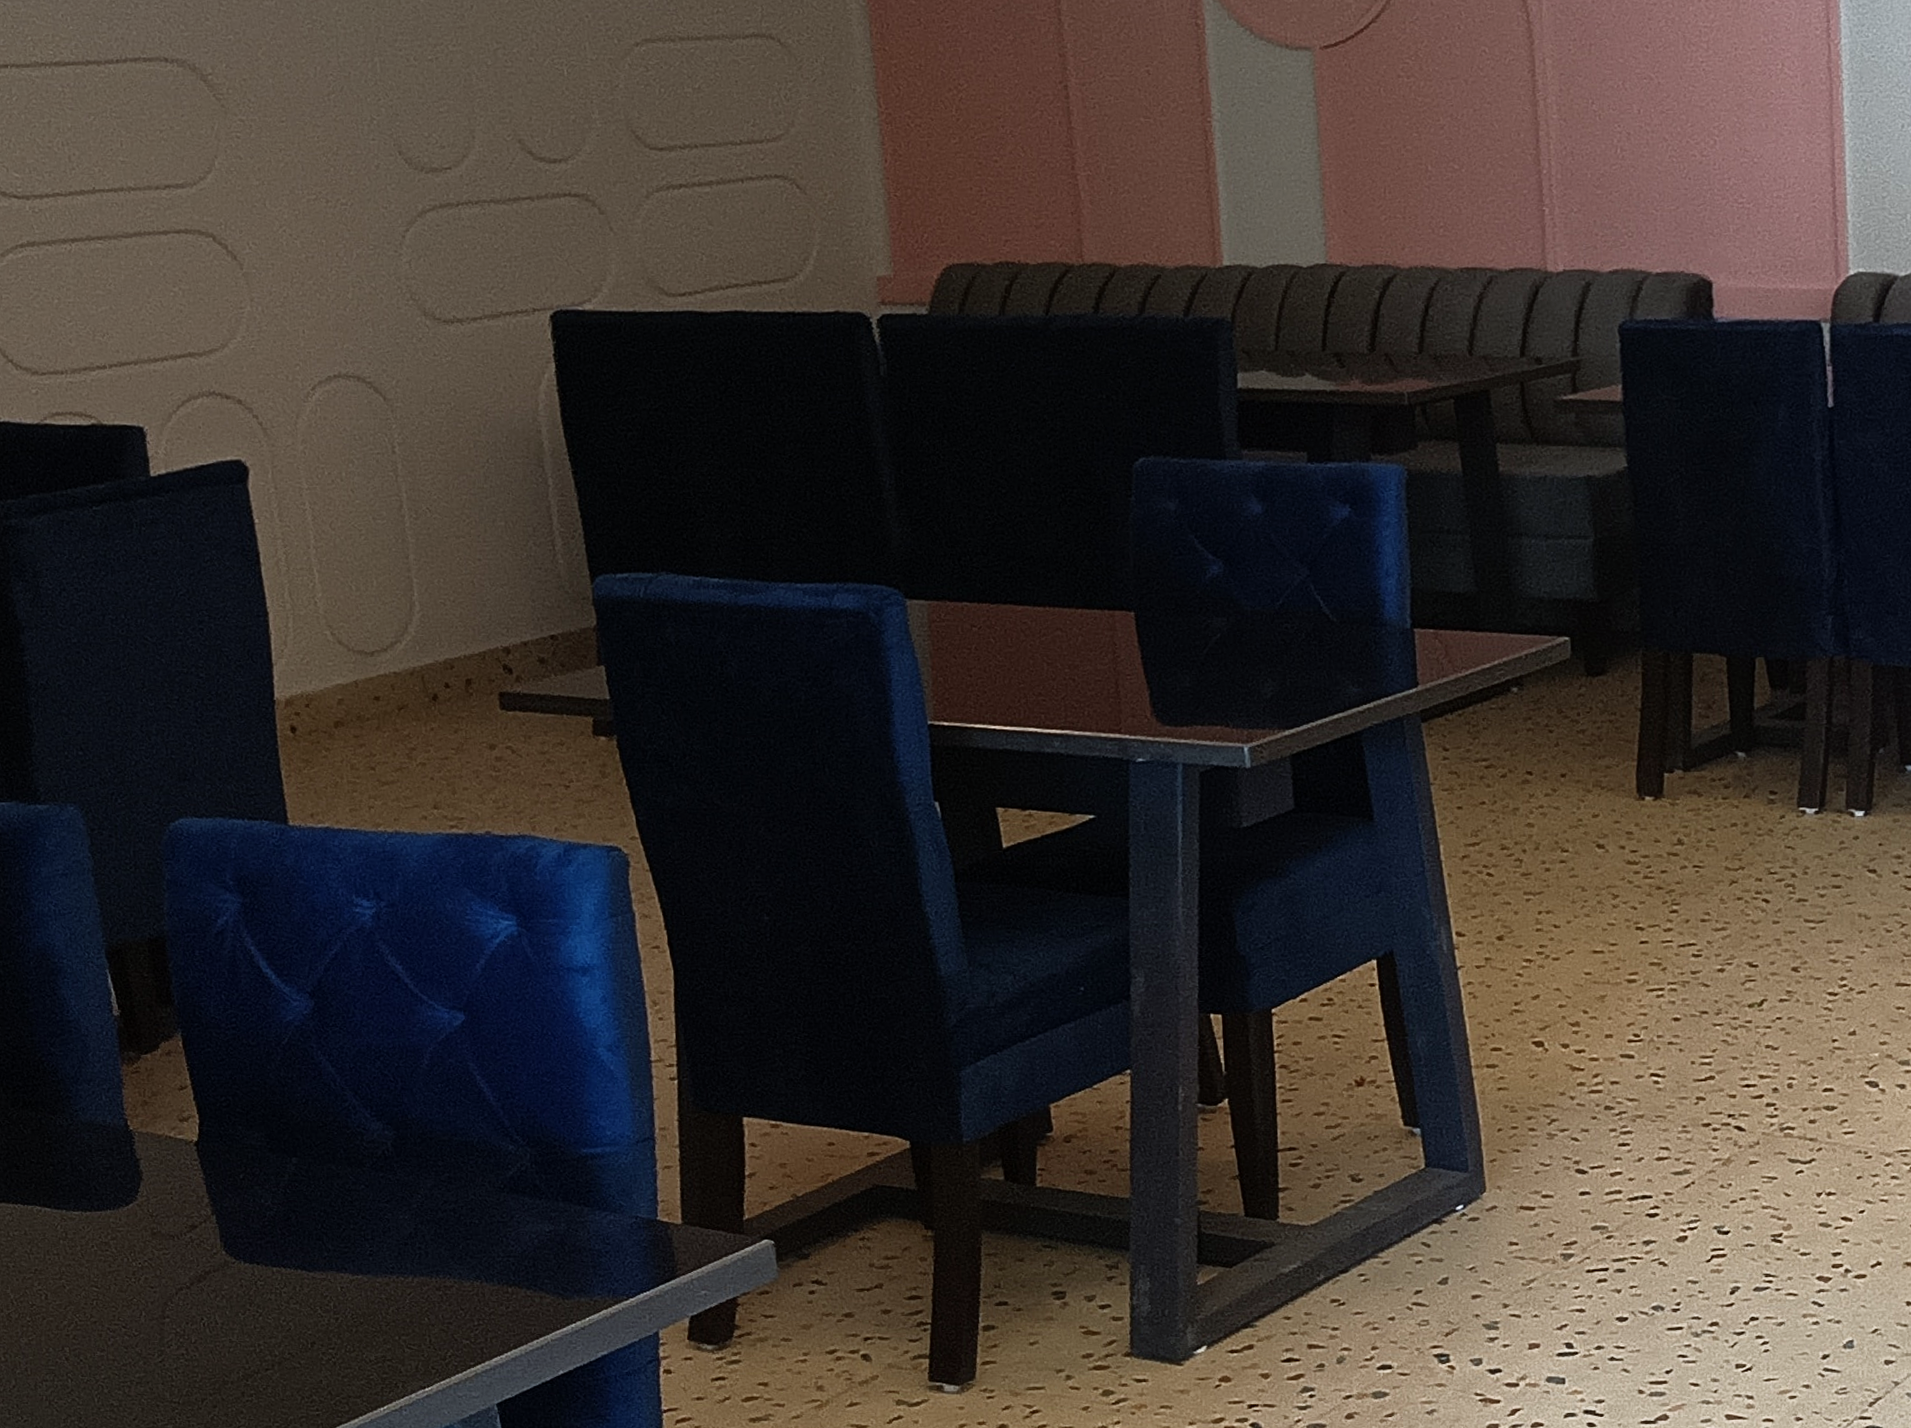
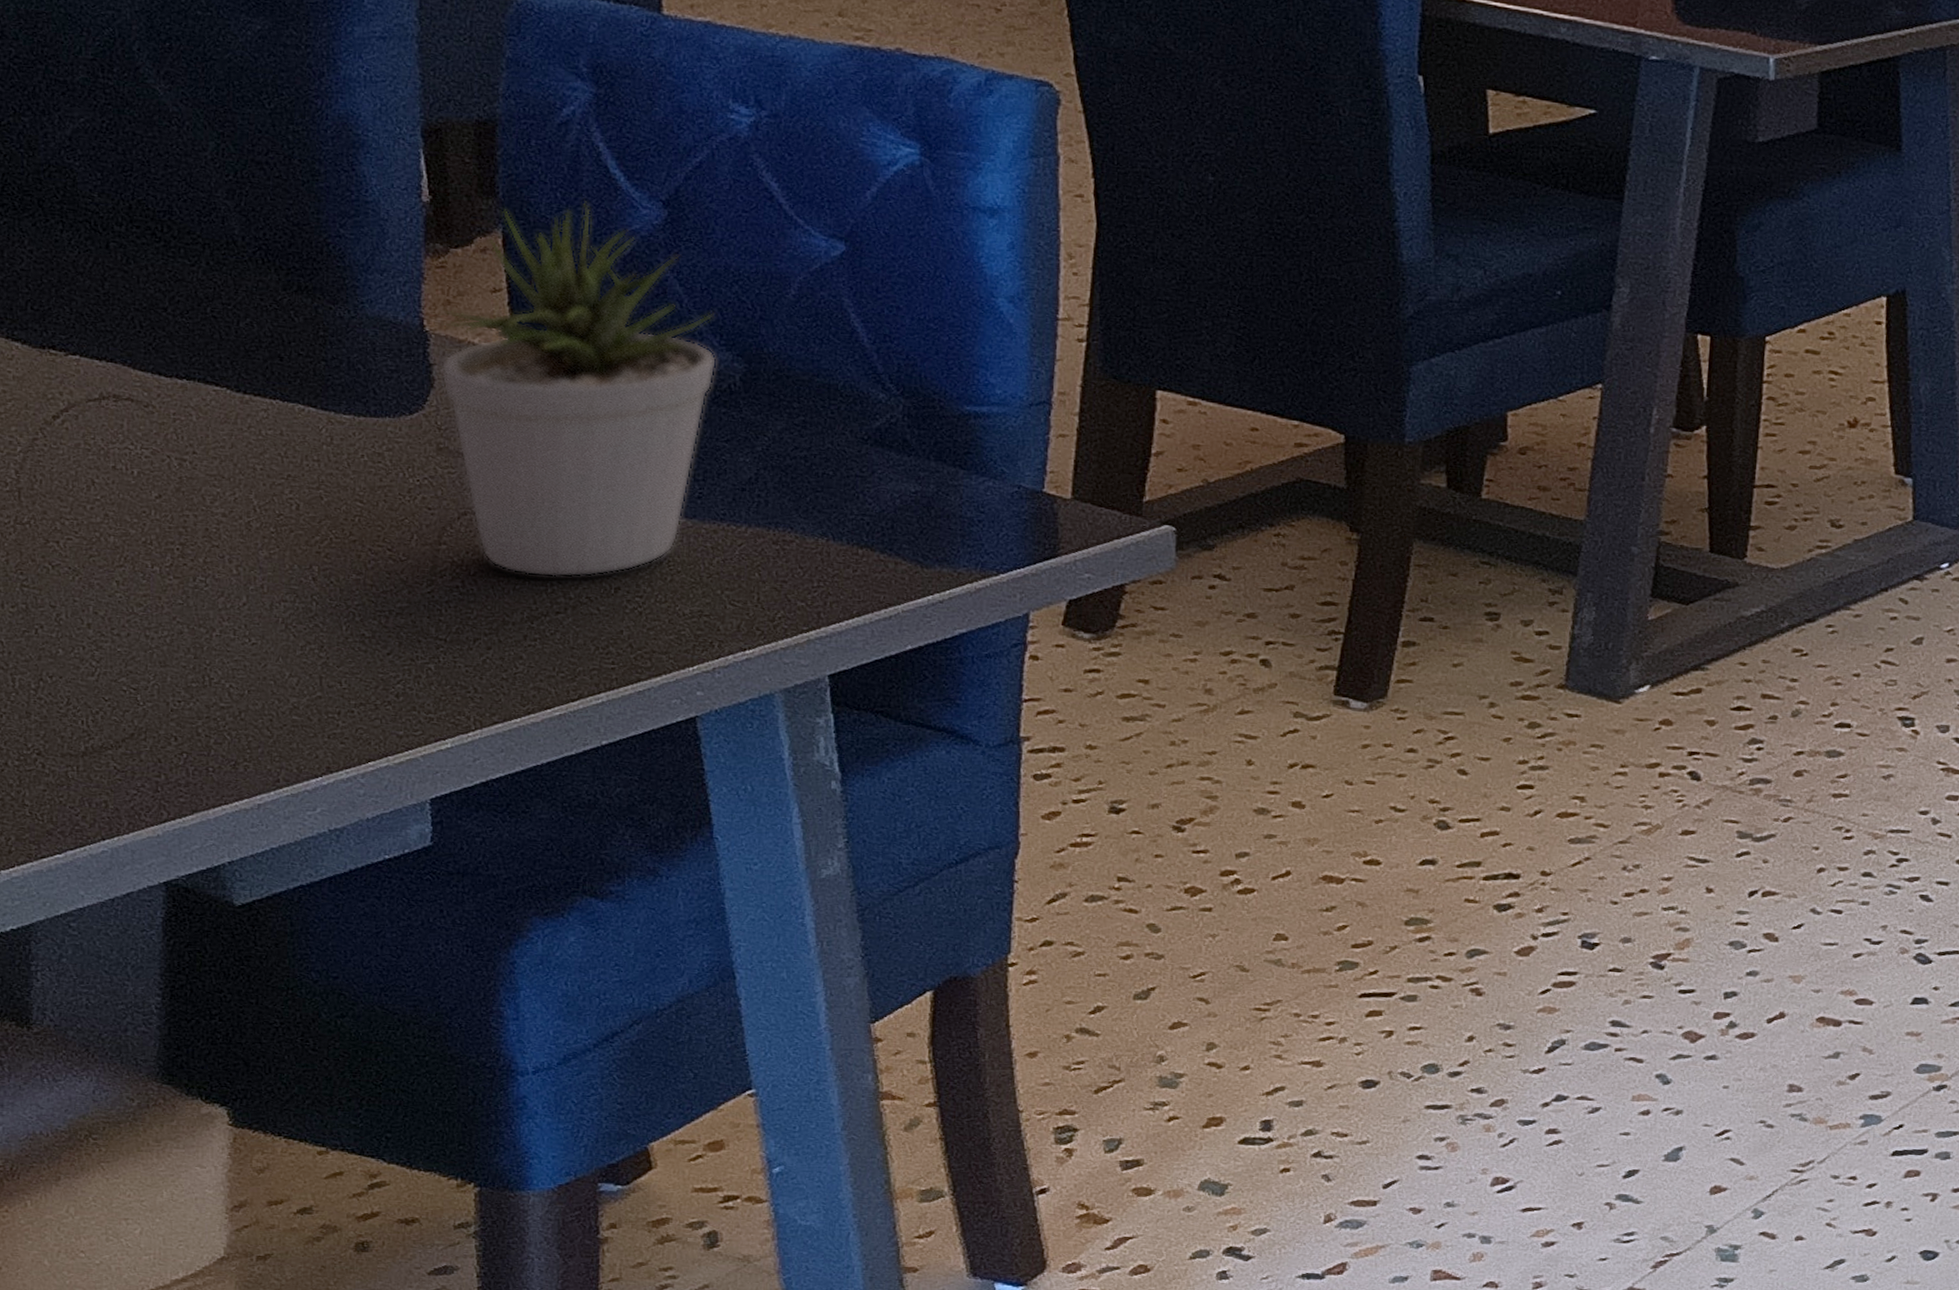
potted plant: none [140,1000,371,1339] -> present [440,201,717,578]

